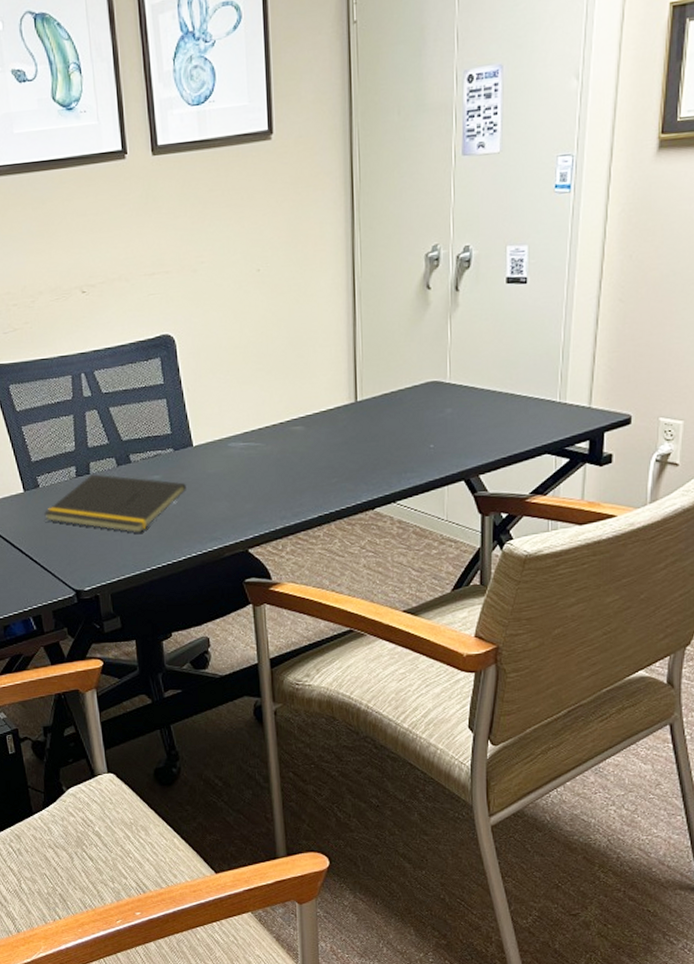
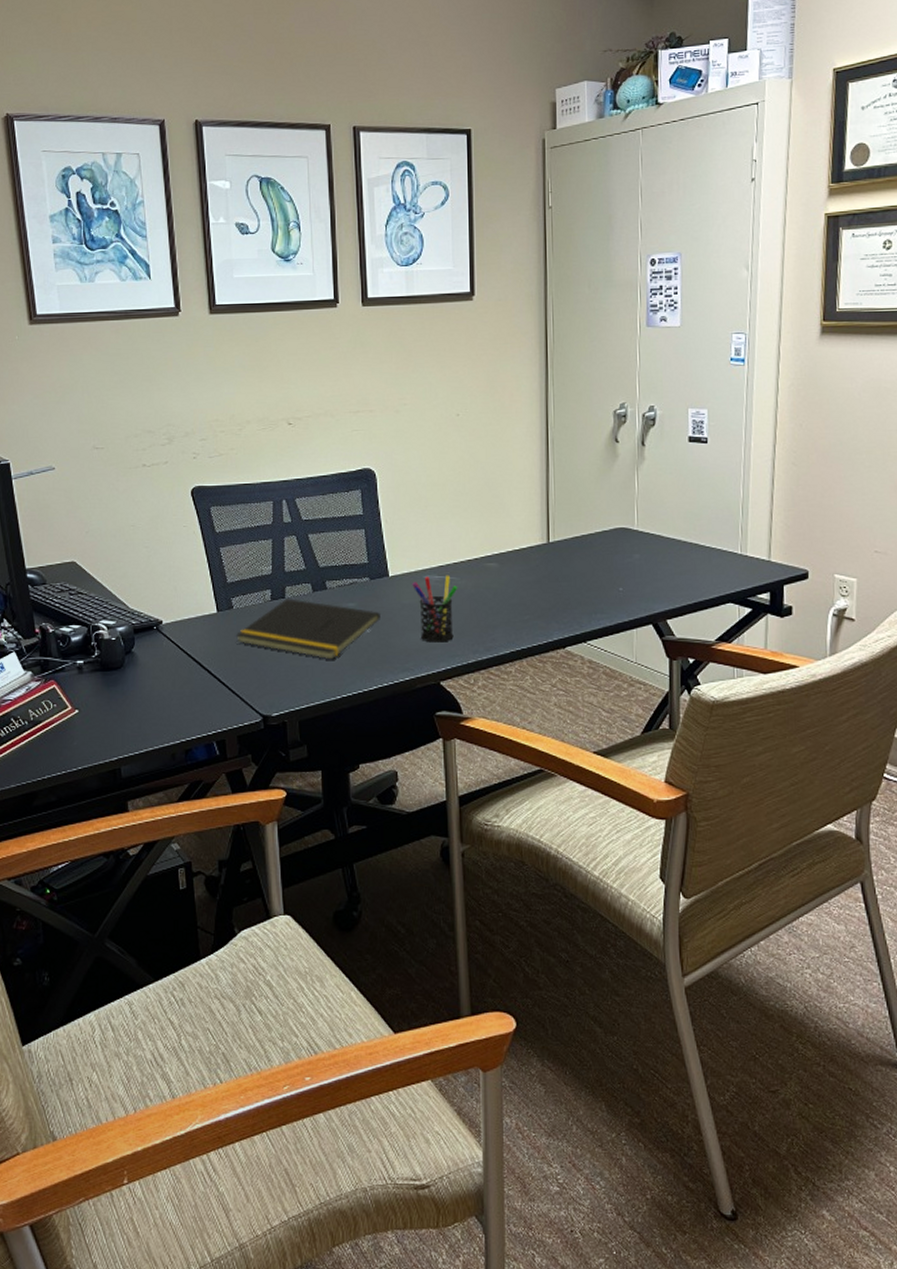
pen holder: none [217,441,264,511] -> present [412,575,458,643]

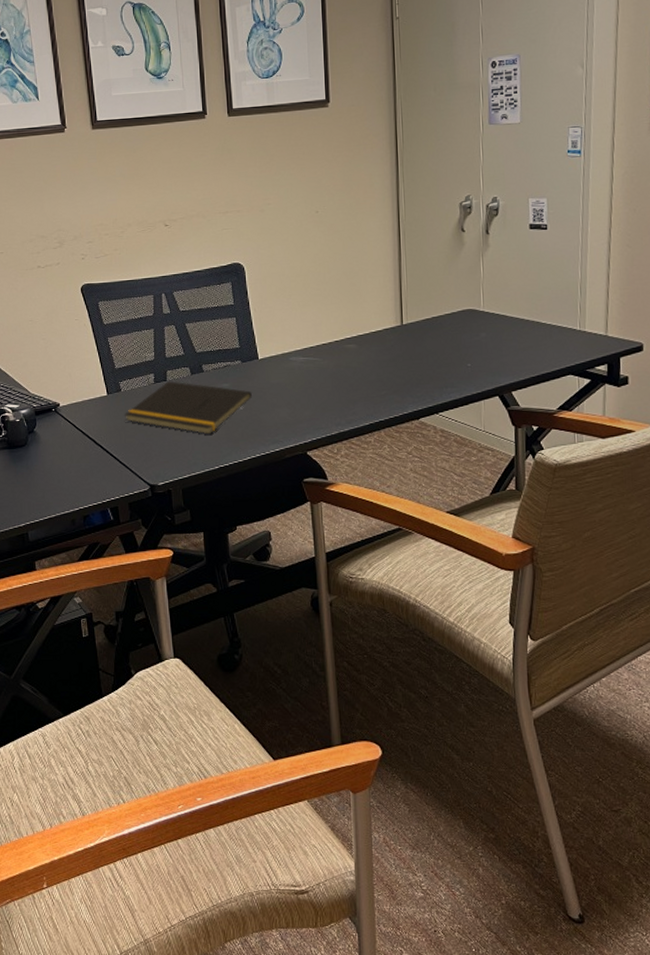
pen holder: present [412,575,458,643] -> none [279,356,321,417]

